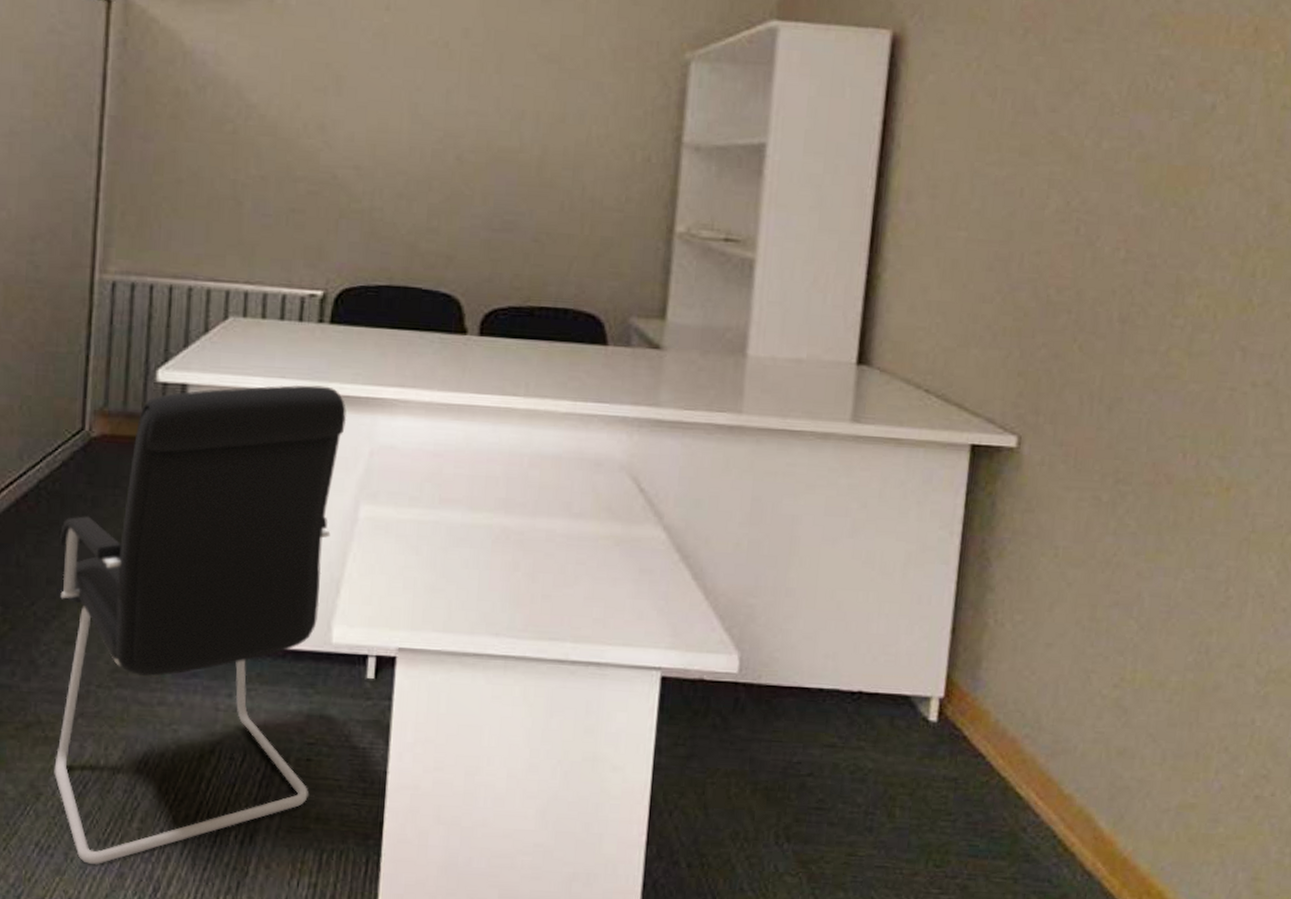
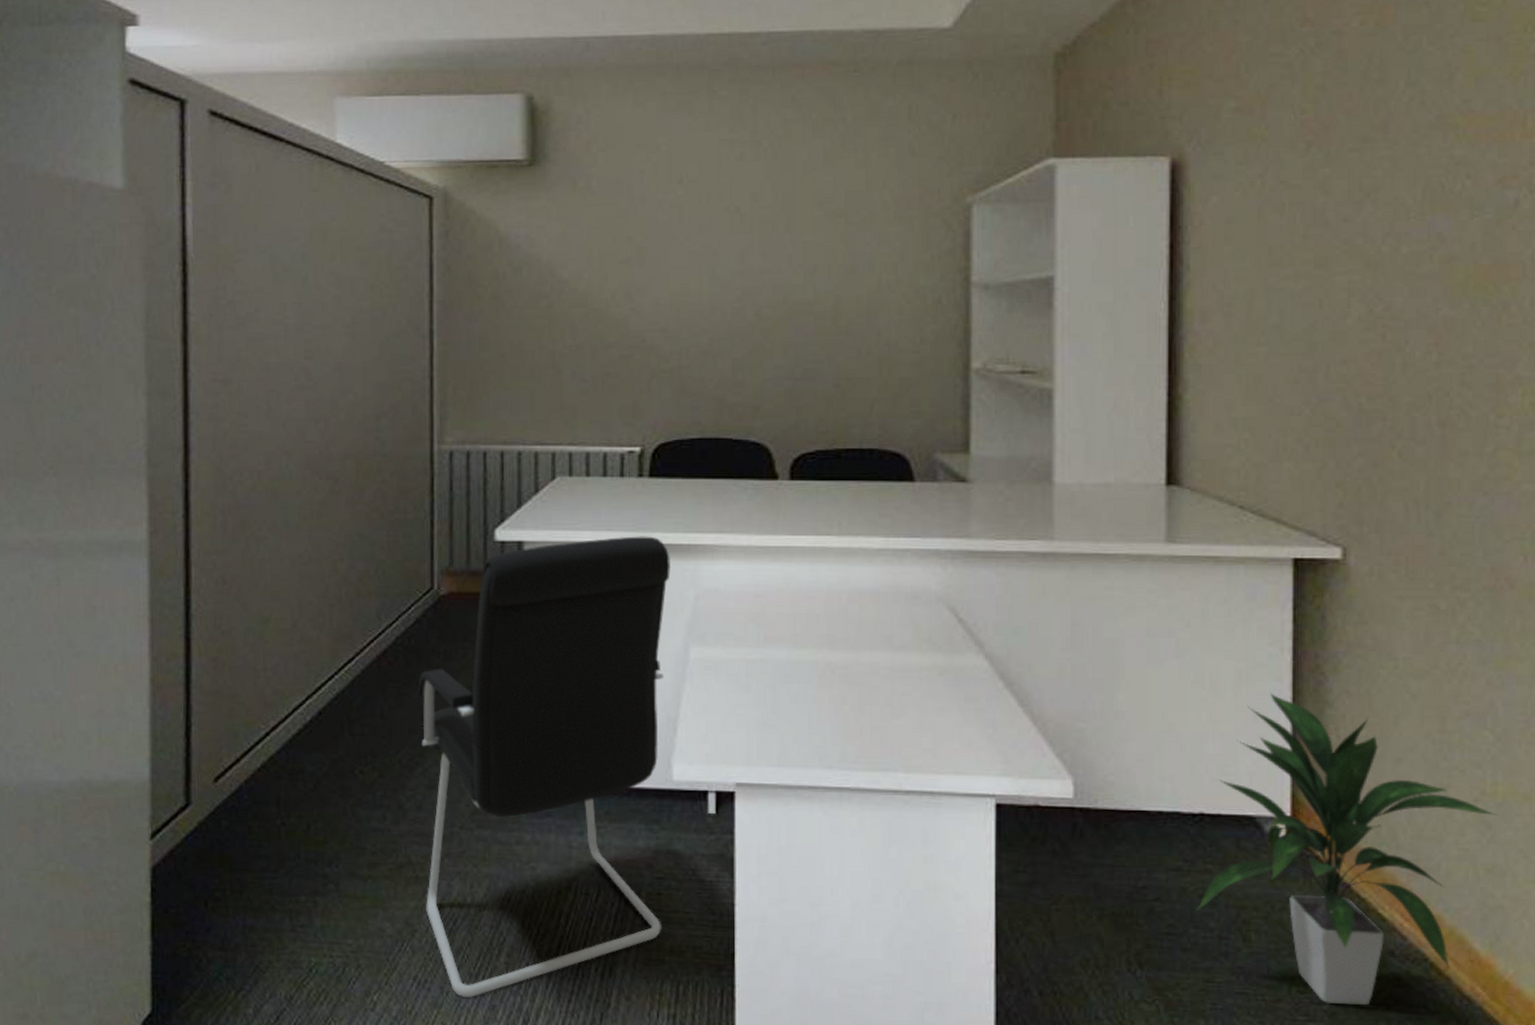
indoor plant: none [846,576,1134,879] -> present [1196,693,1498,1005]

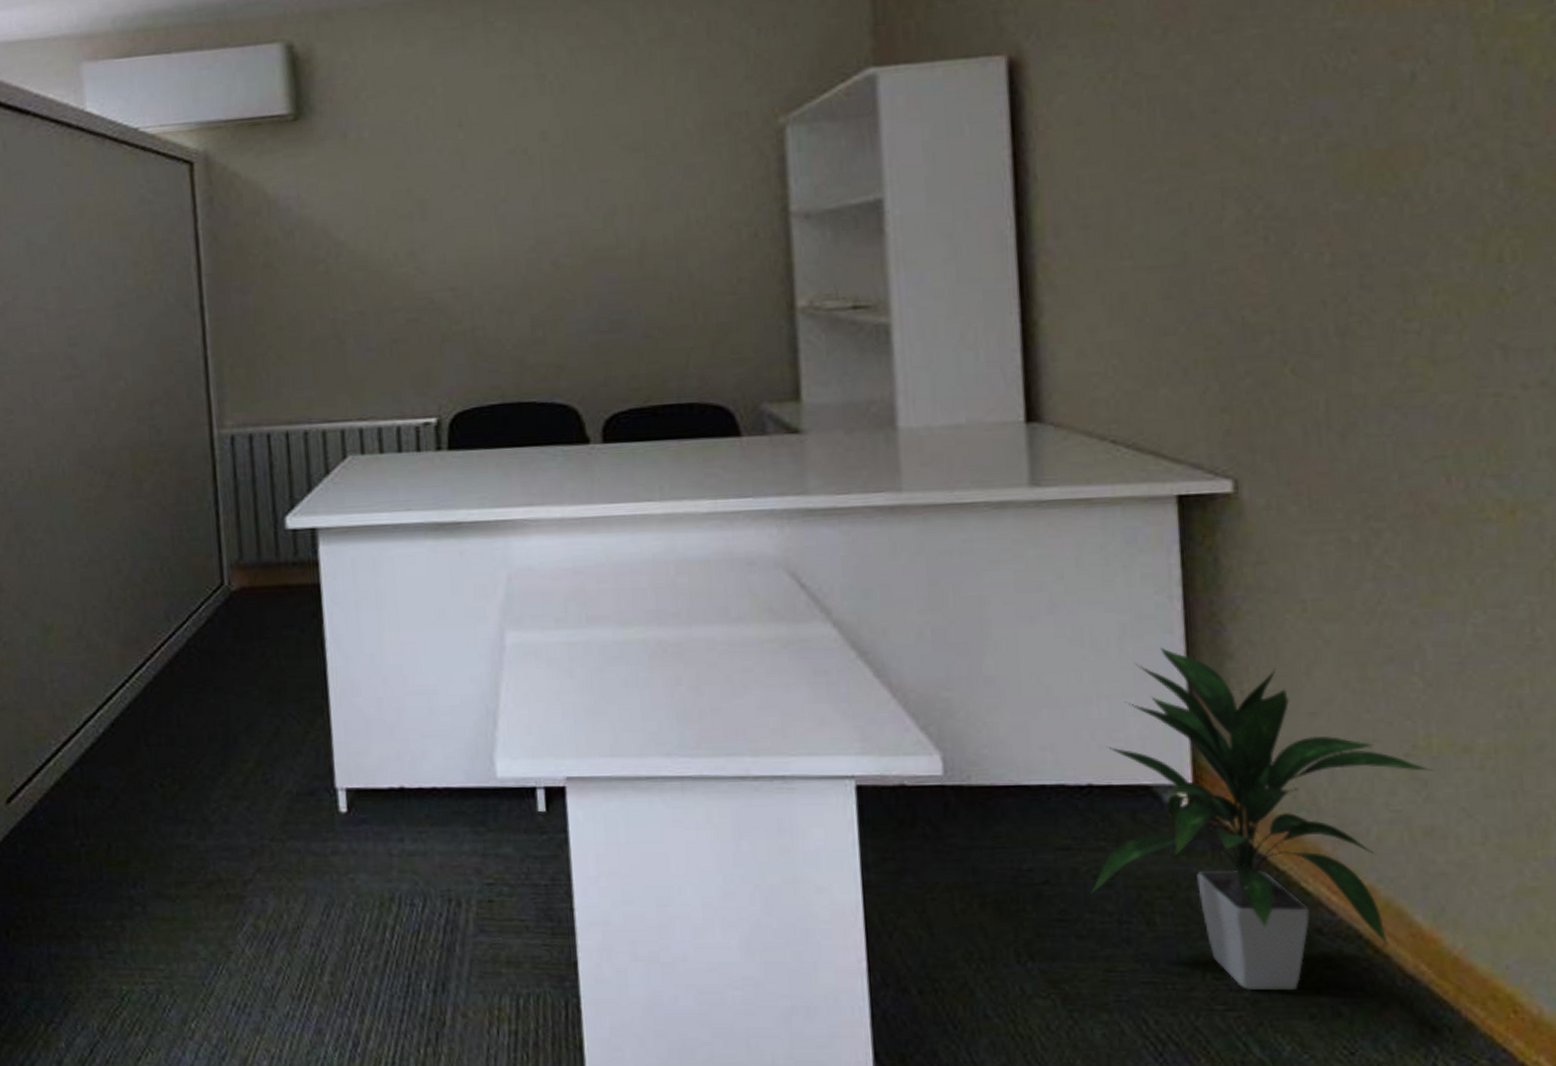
office chair: present [418,536,672,998] -> none [215,514,496,1022]

